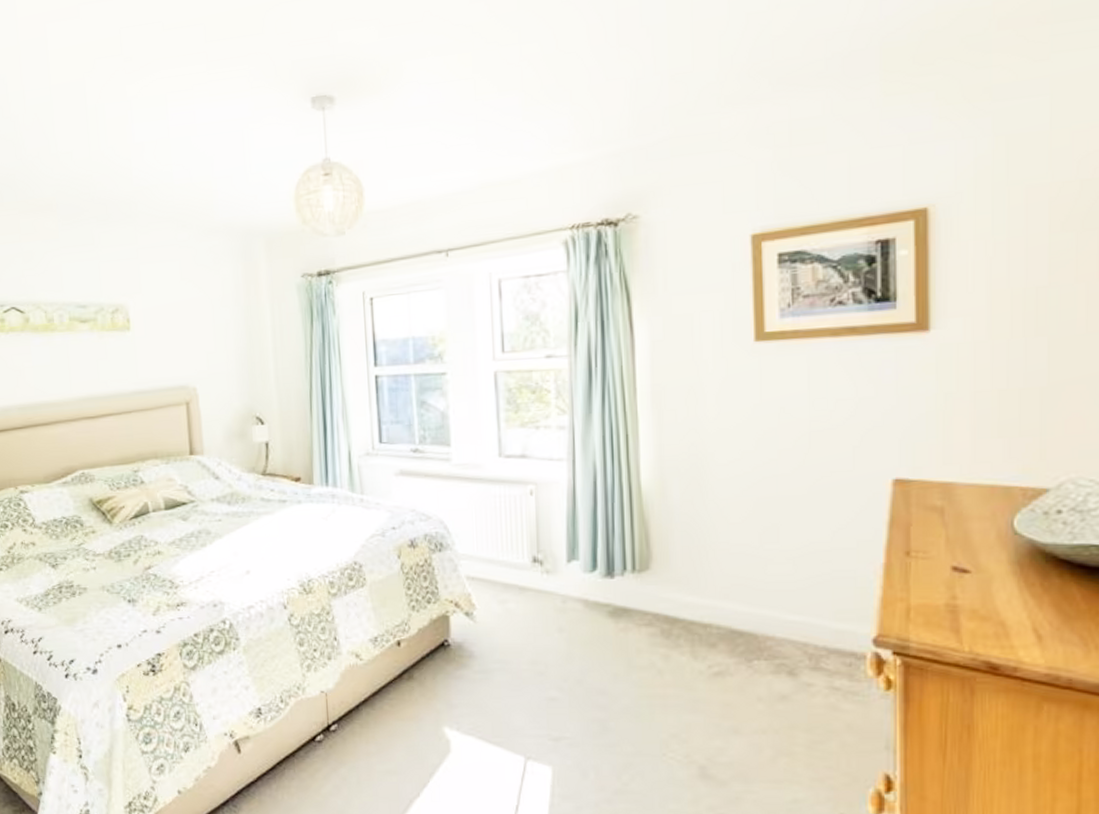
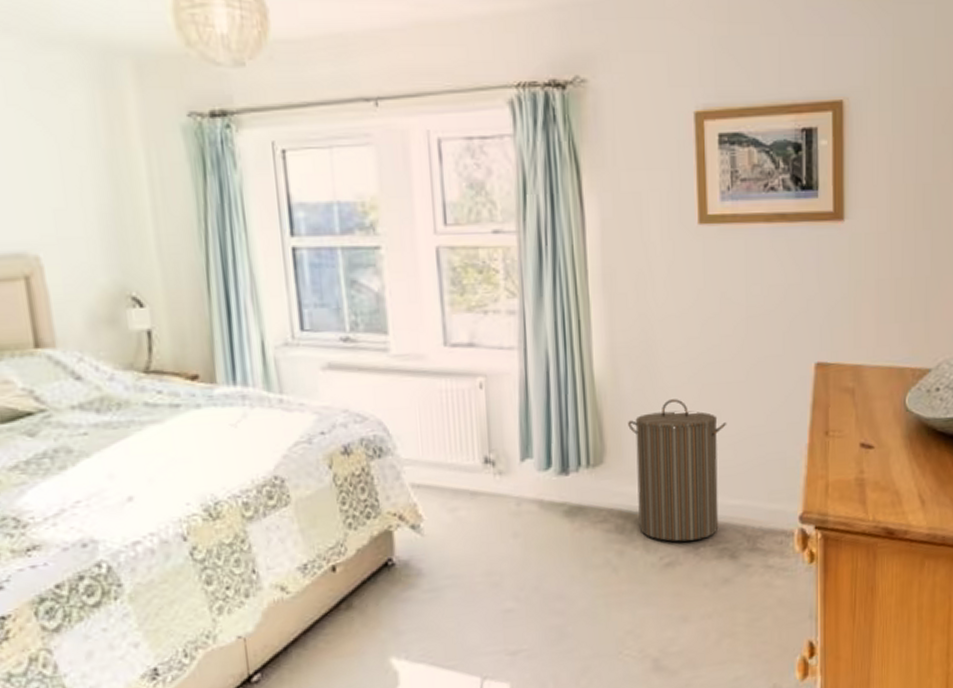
laundry hamper: none [676,511,786,652] -> present [628,399,727,542]

